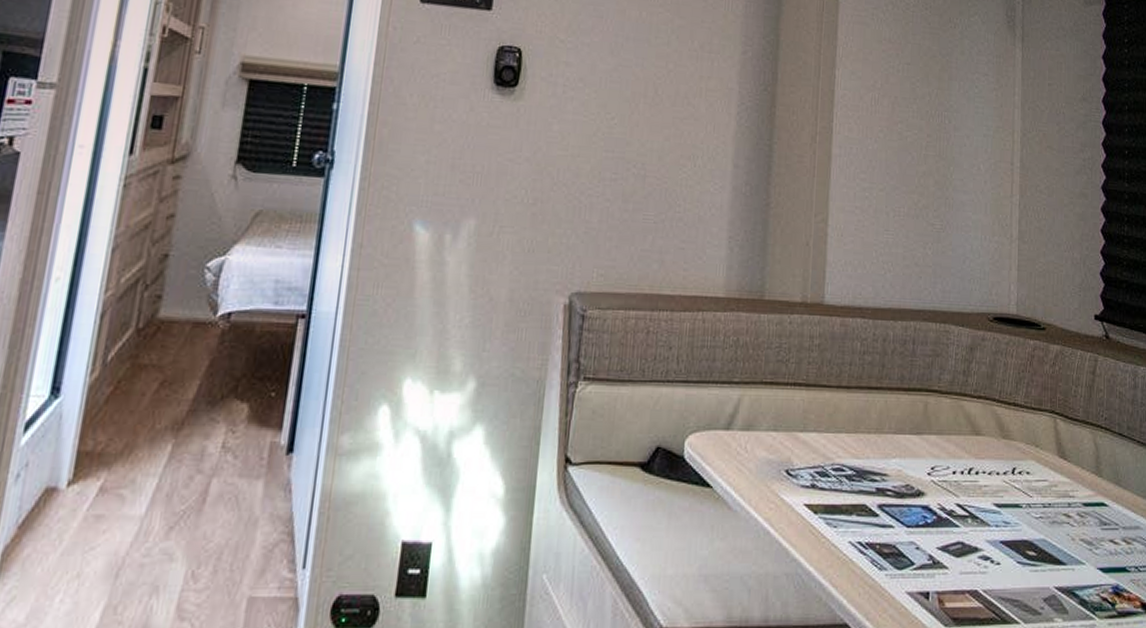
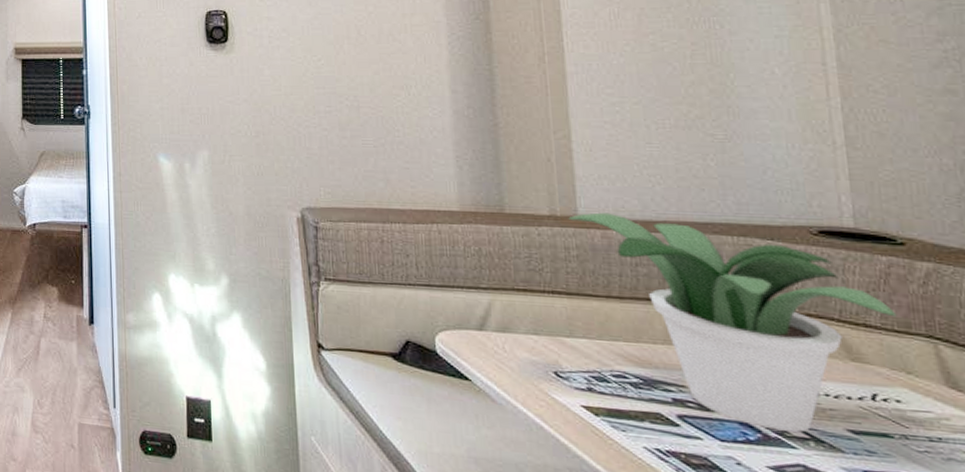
potted plant: none [816,299,1035,511] -> present [568,212,898,433]

